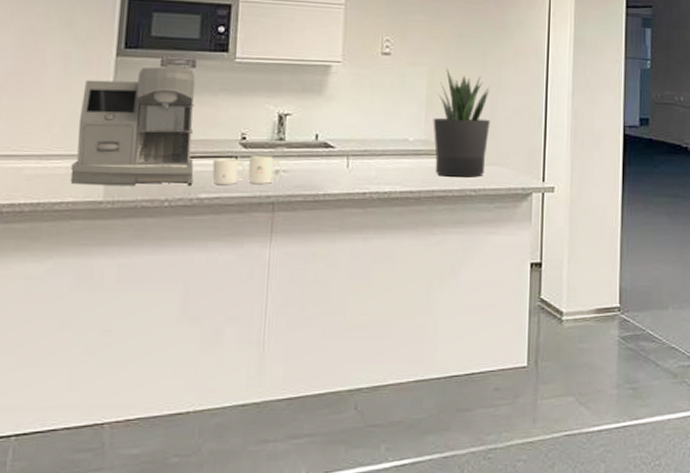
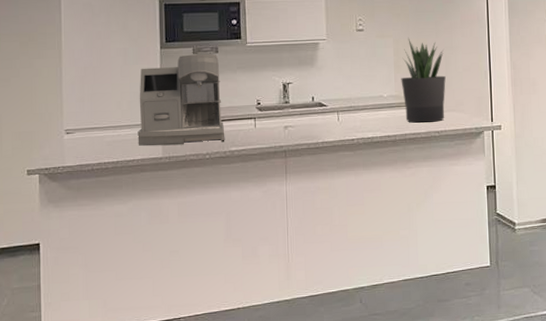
mug: present [212,158,246,186] -> none [238,119,263,140]
mug: present [247,156,283,184] -> none [264,116,290,137]

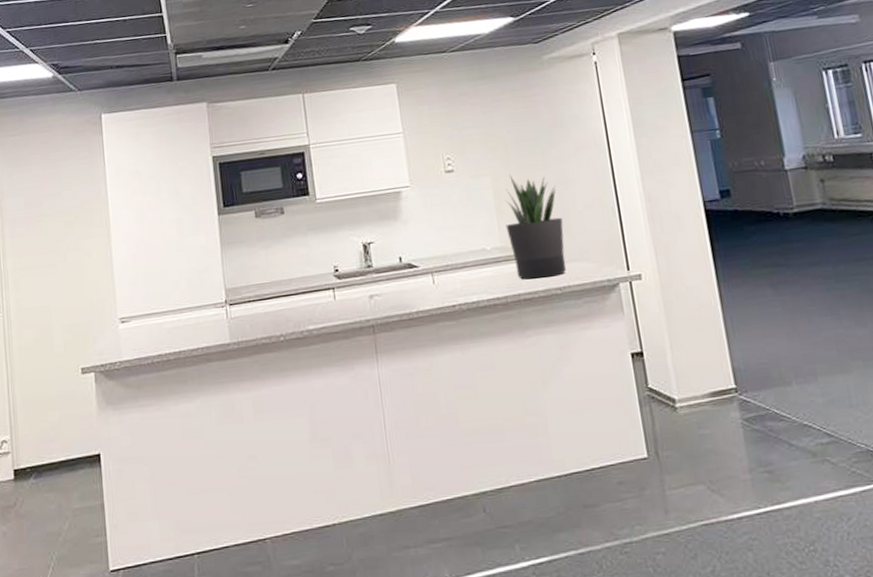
coffee machine: present [137,54,225,147] -> none [198,216,301,332]

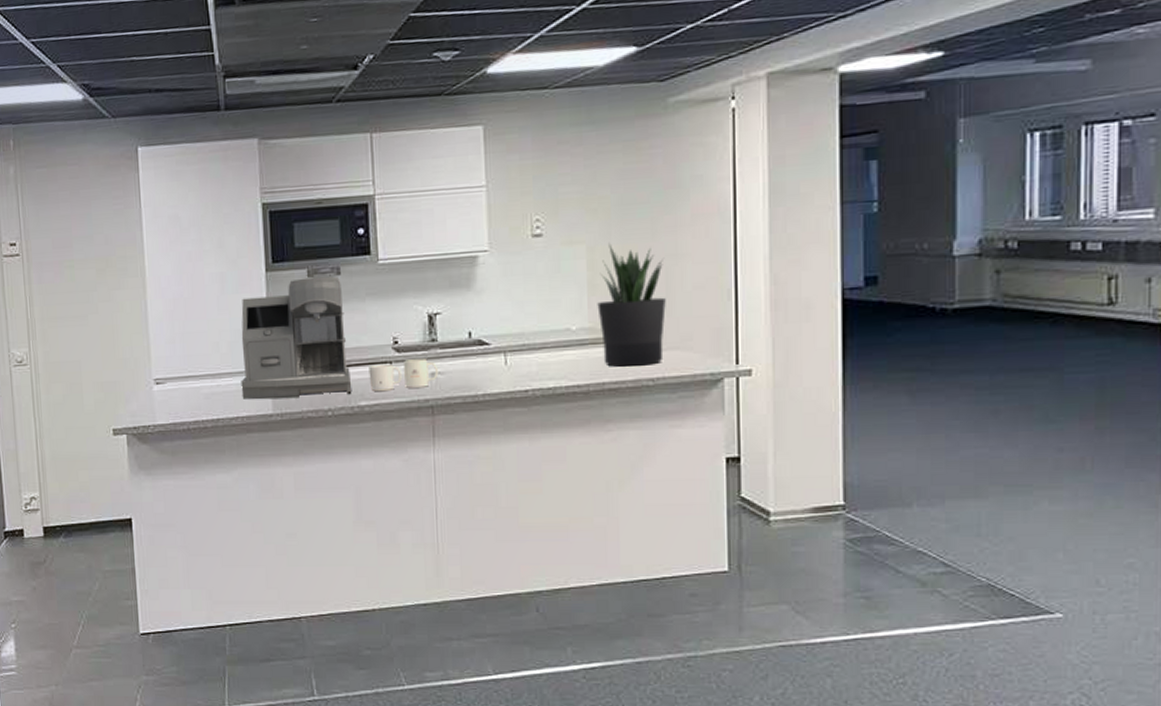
coffee machine: none [198,216,301,332] -> present [241,276,352,400]
mug: none [314,290,344,316] -> present [369,363,402,392]
mug: none [344,283,376,311] -> present [403,359,439,388]

